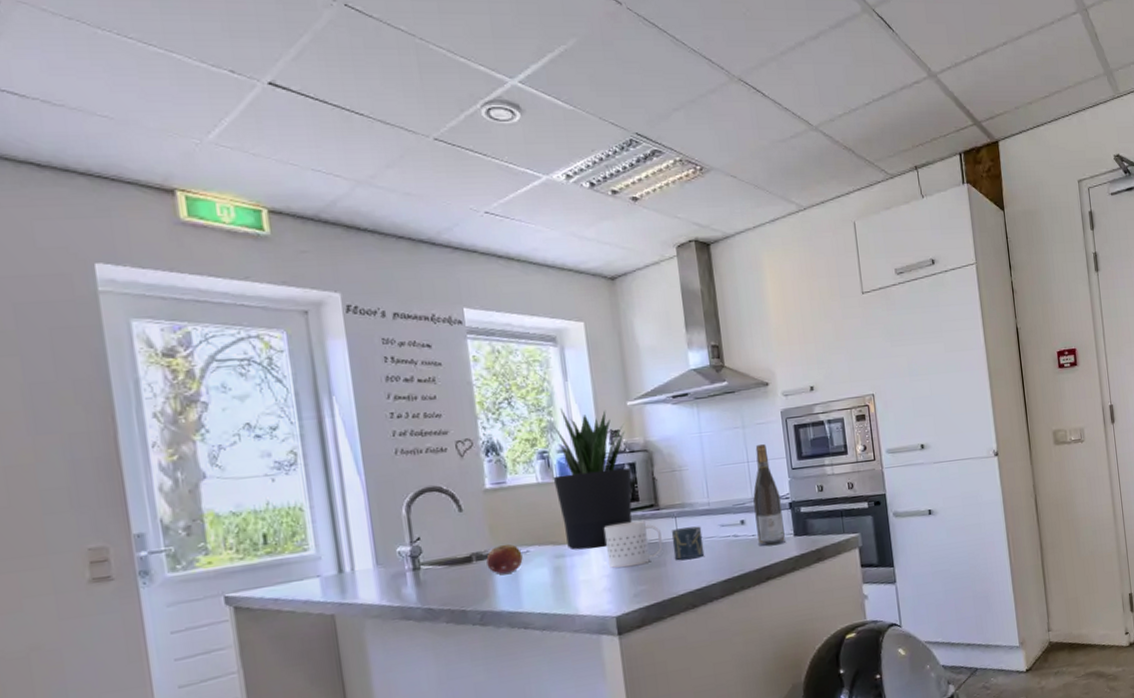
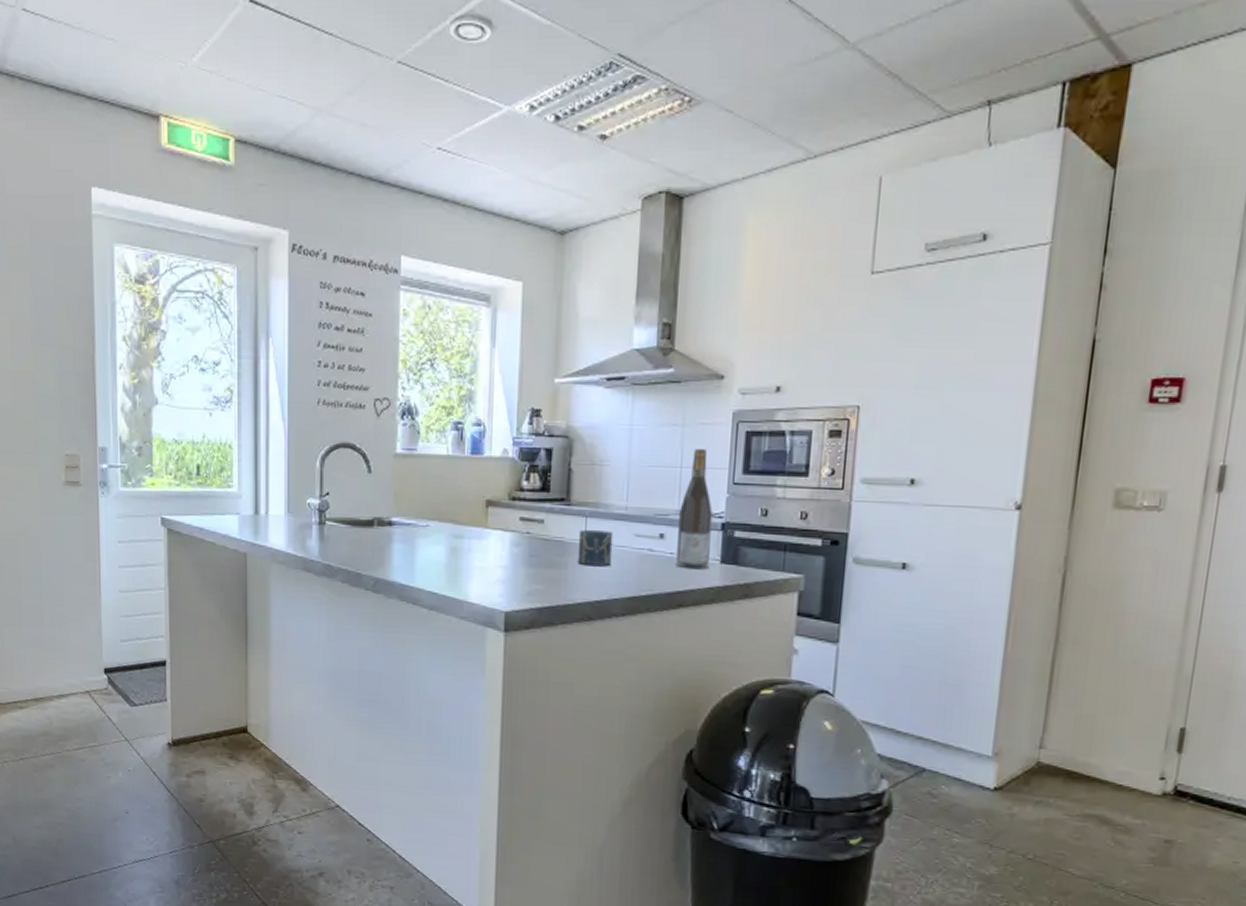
fruit: present [486,543,523,574] -> none [387,514,422,545]
planter: present [552,408,632,551] -> none [464,377,548,536]
mug: present [603,521,663,569] -> none [506,513,568,563]

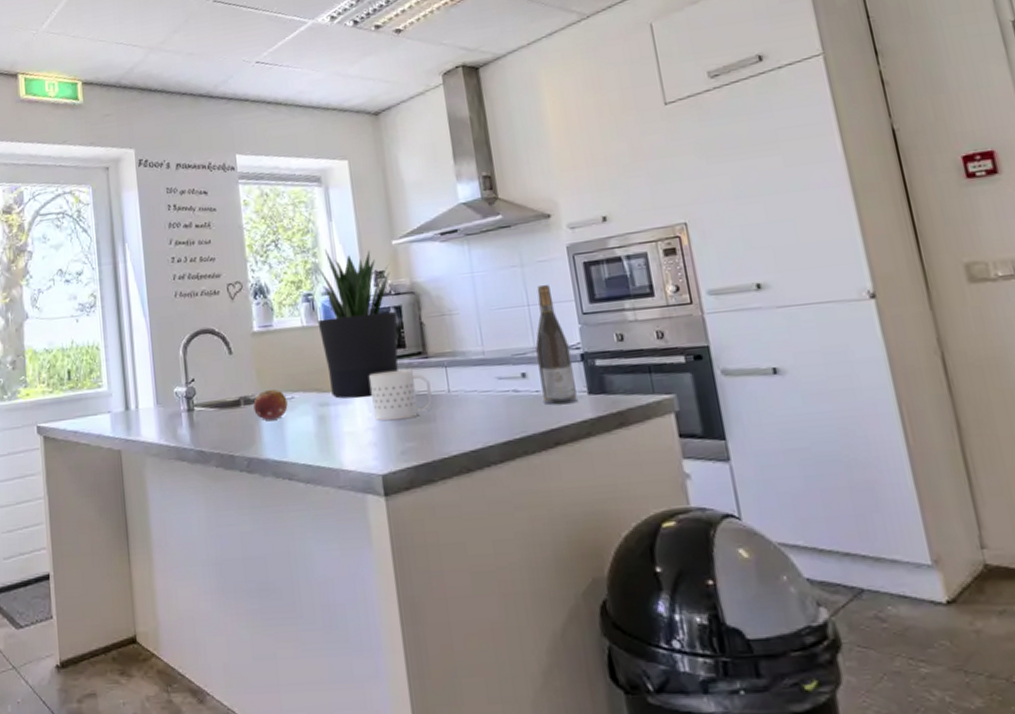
fruit: none [387,514,422,545] -> present [253,388,288,420]
planter: none [464,377,548,536] -> present [317,249,398,399]
mug: none [506,513,568,563] -> present [368,370,432,422]
cup: present [577,530,613,567] -> none [441,378,480,417]

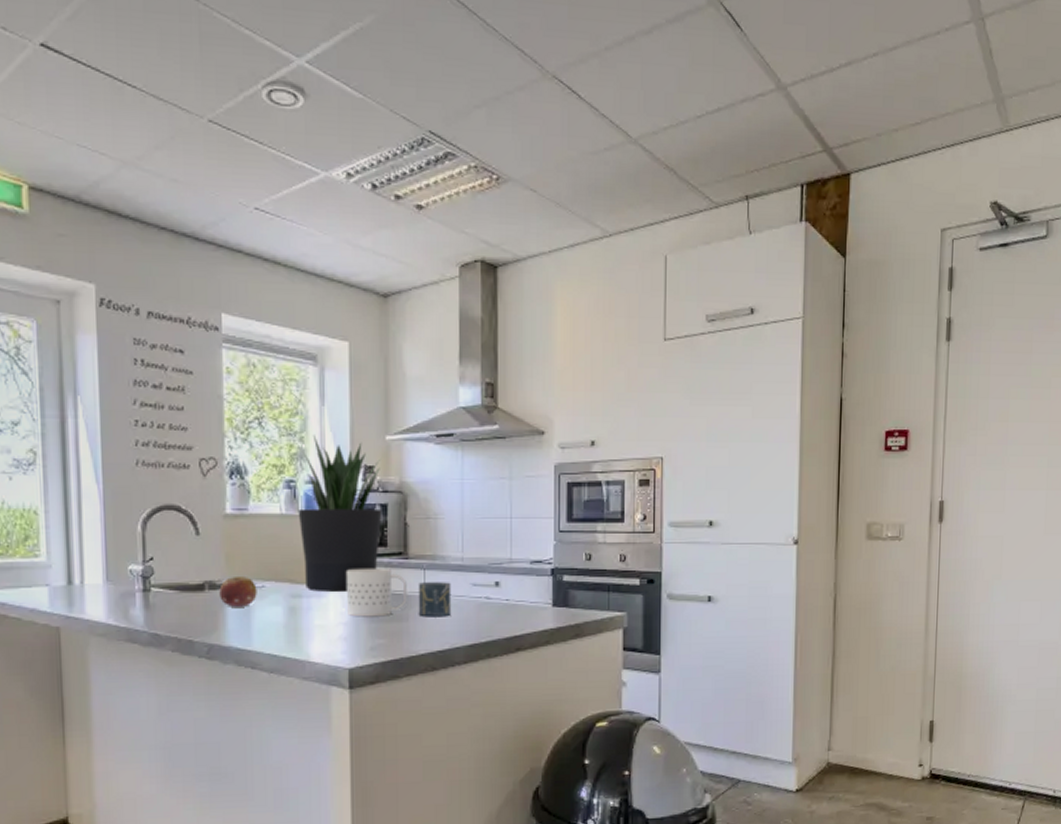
cup: none [441,378,480,417] -> present [418,582,452,618]
wine bottle: present [535,285,578,406] -> none [512,500,542,614]

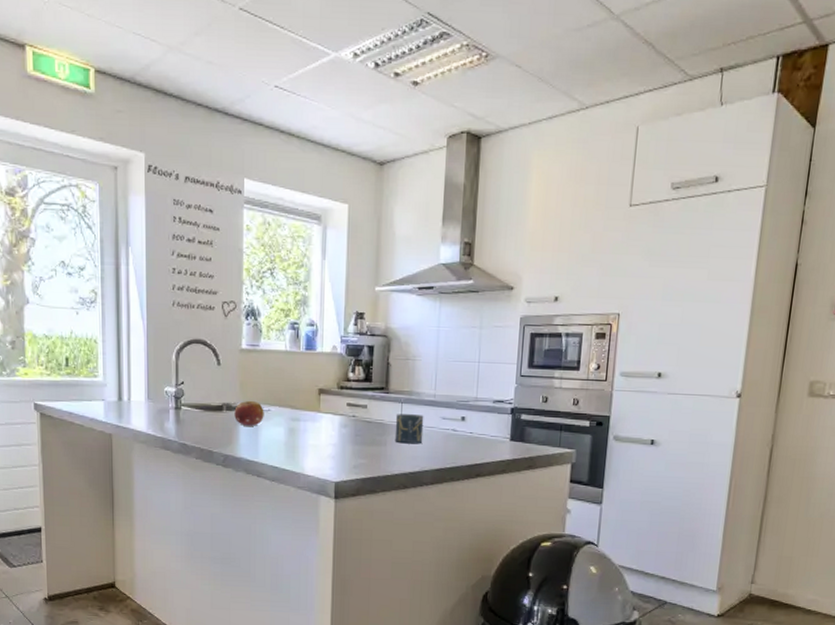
planter: present [298,435,382,593] -> none [299,285,370,419]
mug: present [345,569,407,617] -> none [335,400,387,441]

